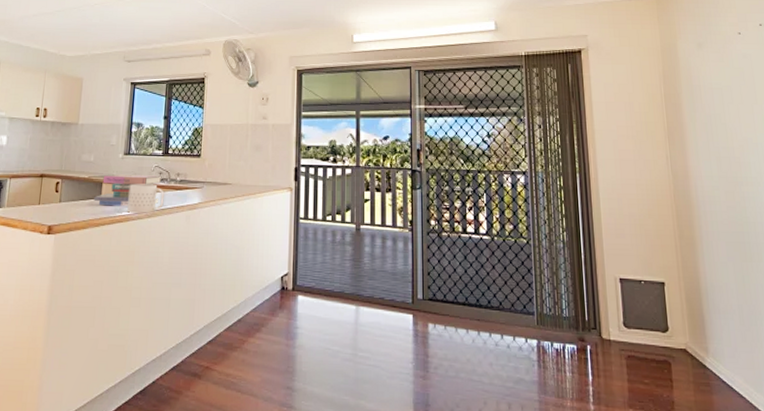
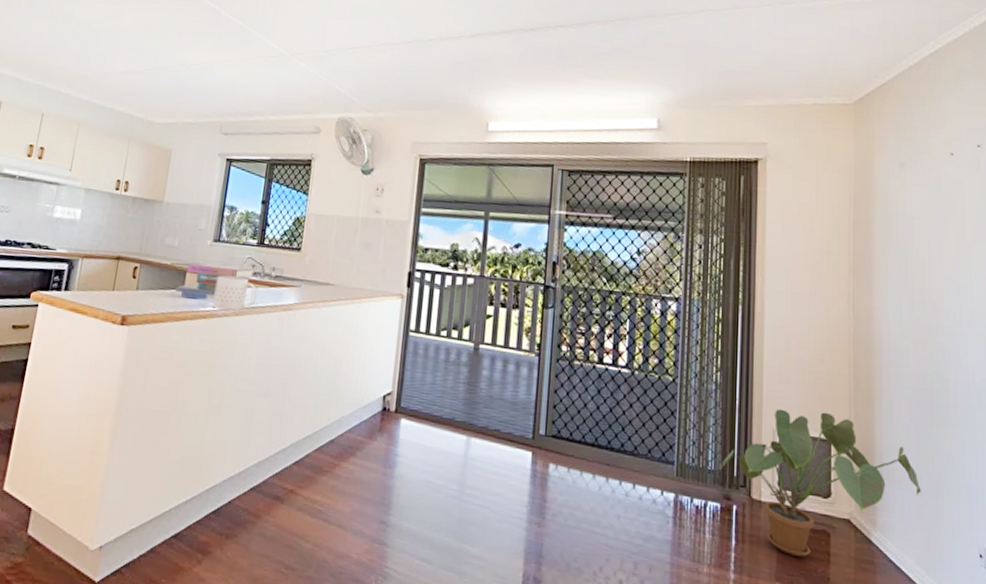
house plant: none [573,259,743,386] -> present [720,408,921,558]

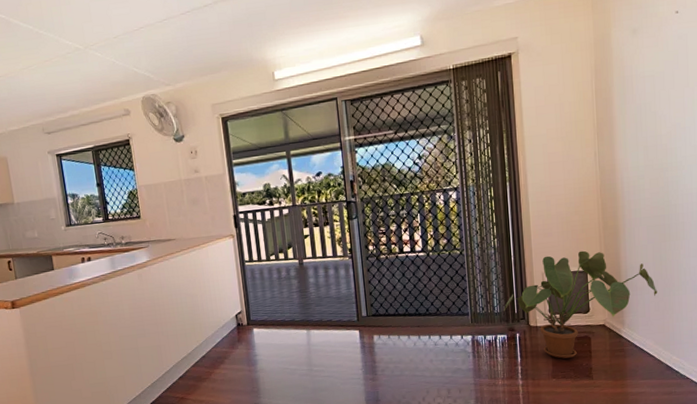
books: present [175,263,254,301] -> none [47,241,110,277]
mug: present [212,275,257,311] -> none [78,249,115,280]

